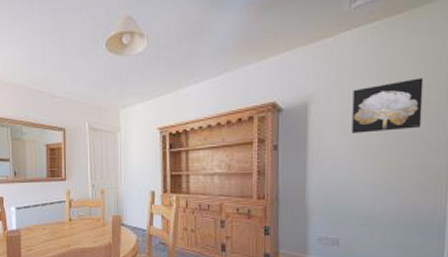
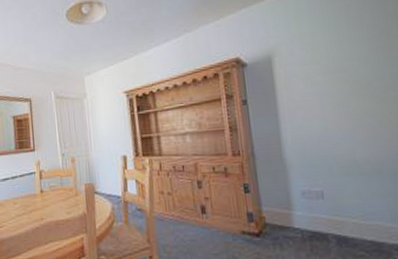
wall art: present [352,78,424,133] -> none [314,23,389,83]

